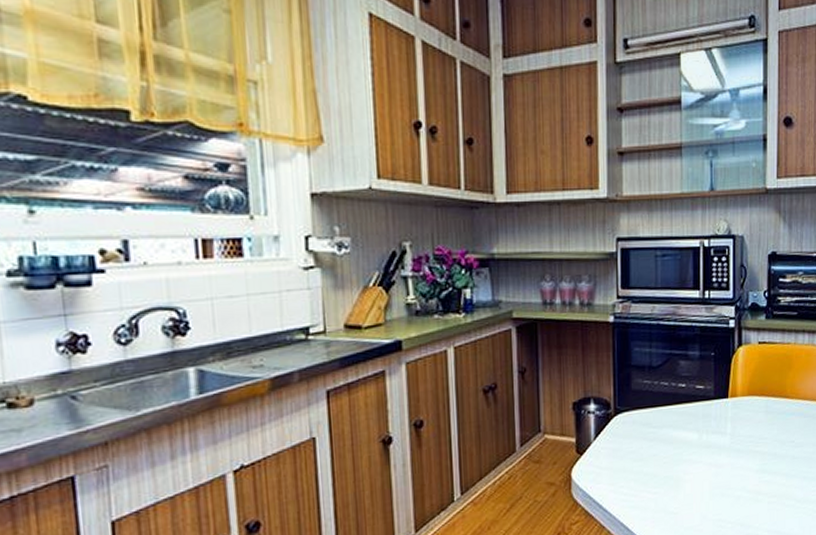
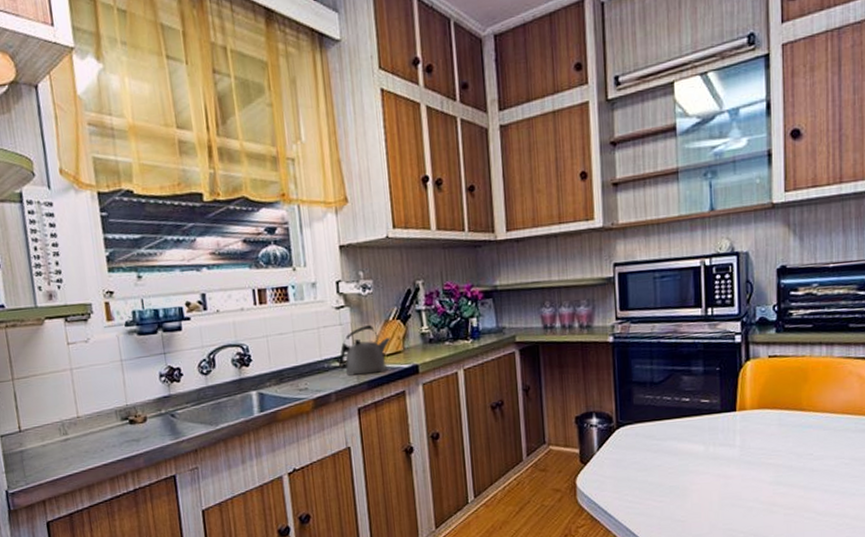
kettle: none [306,290,371,352] -> present [340,324,392,377]

